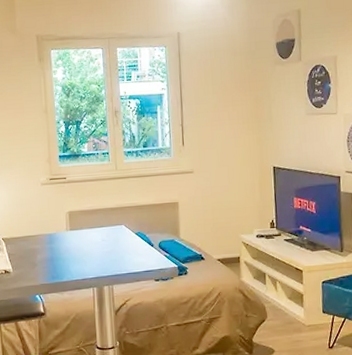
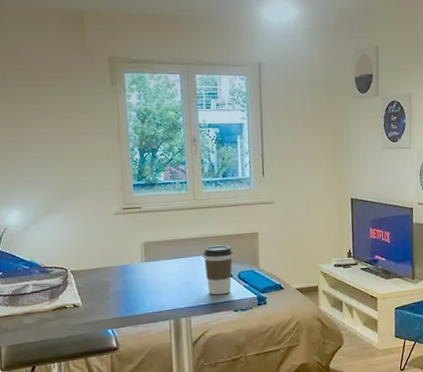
coffee cup: none [124,214,154,264] -> present [203,245,233,295]

